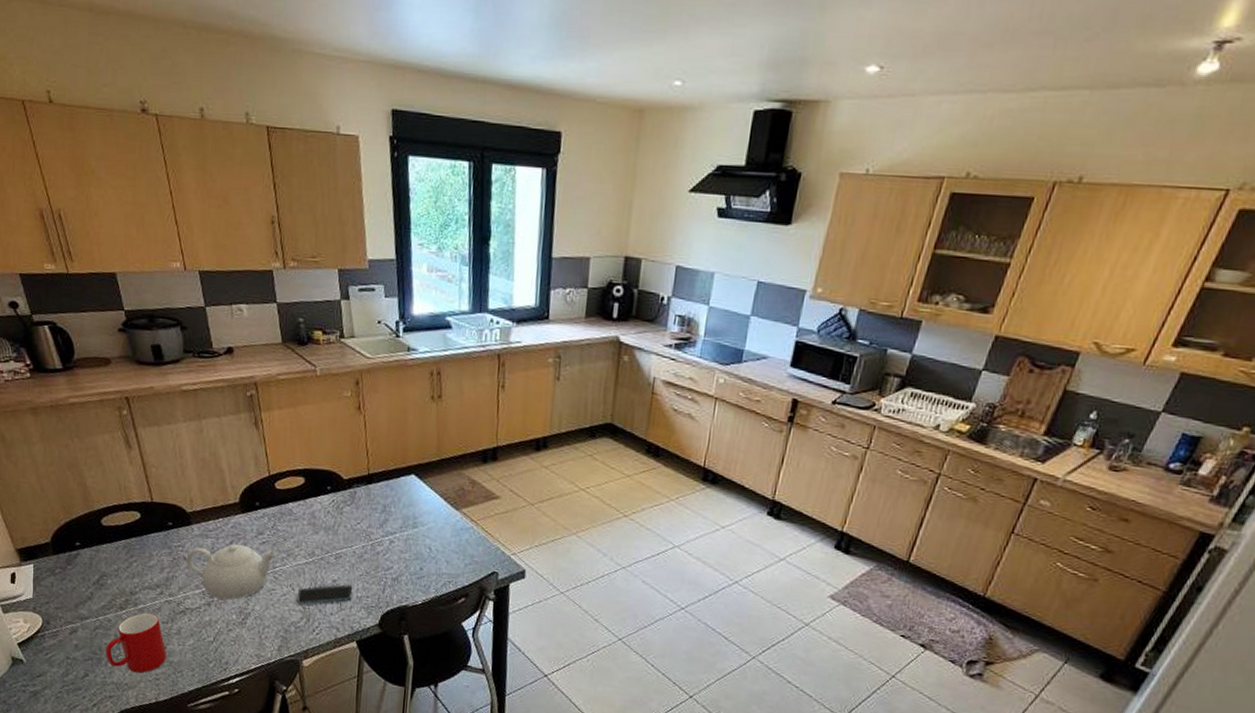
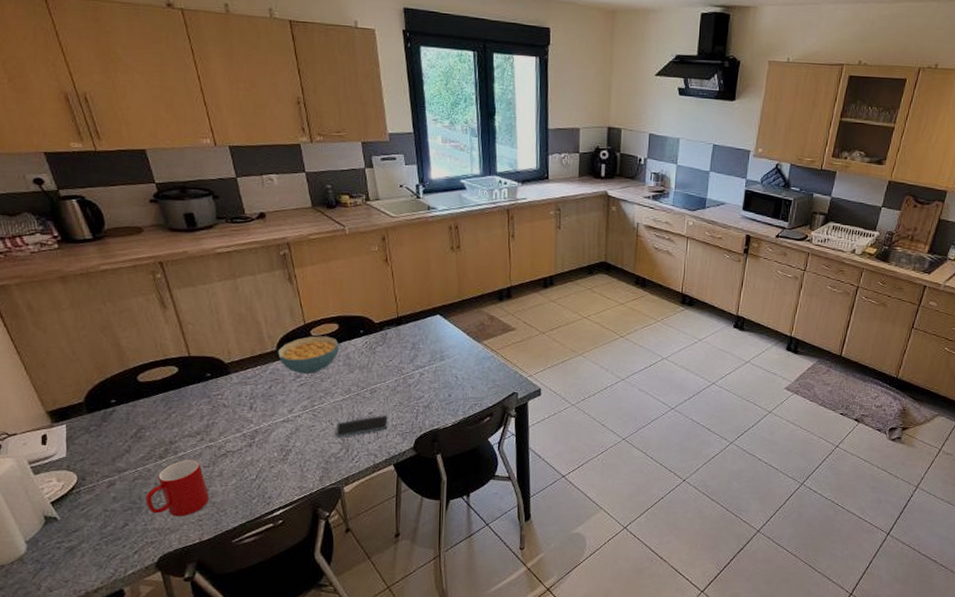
teapot: present [186,544,277,600] -> none [226,389,315,440]
cereal bowl: none [240,489,304,532] -> present [277,335,339,374]

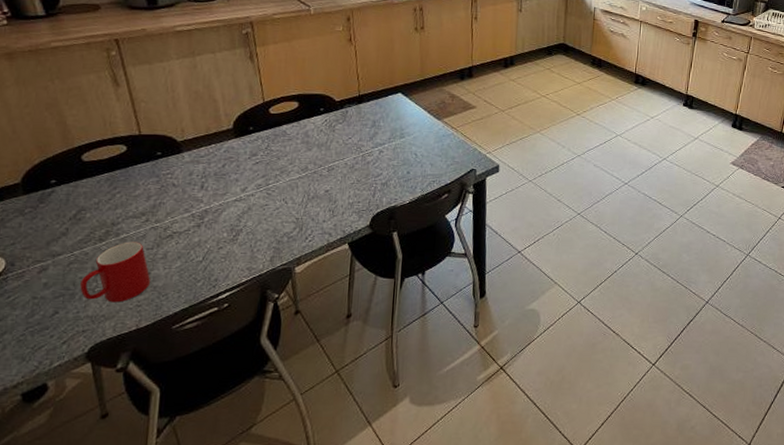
cereal bowl: present [277,335,339,374] -> none [233,113,298,152]
smartphone: present [336,414,388,438] -> none [289,192,345,217]

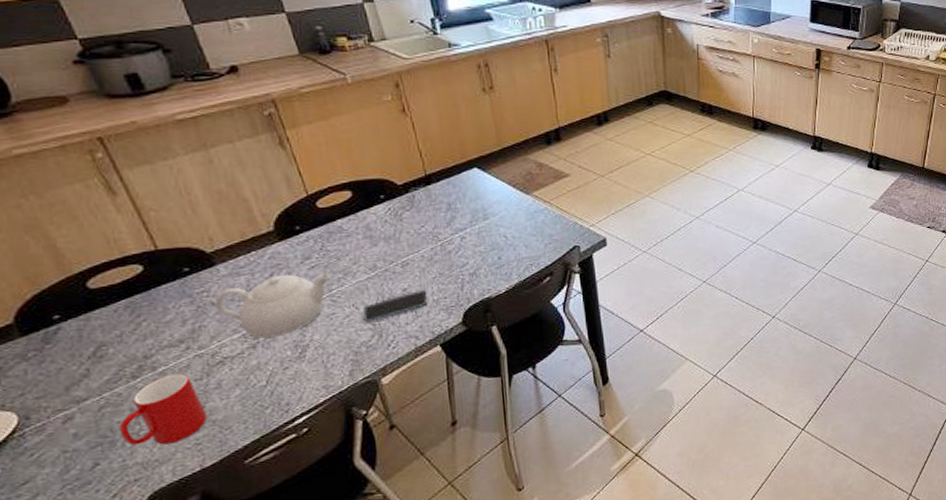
teapot: none [175,167,271,220] -> present [214,273,332,339]
smartphone: none [289,192,345,217] -> present [363,289,428,323]

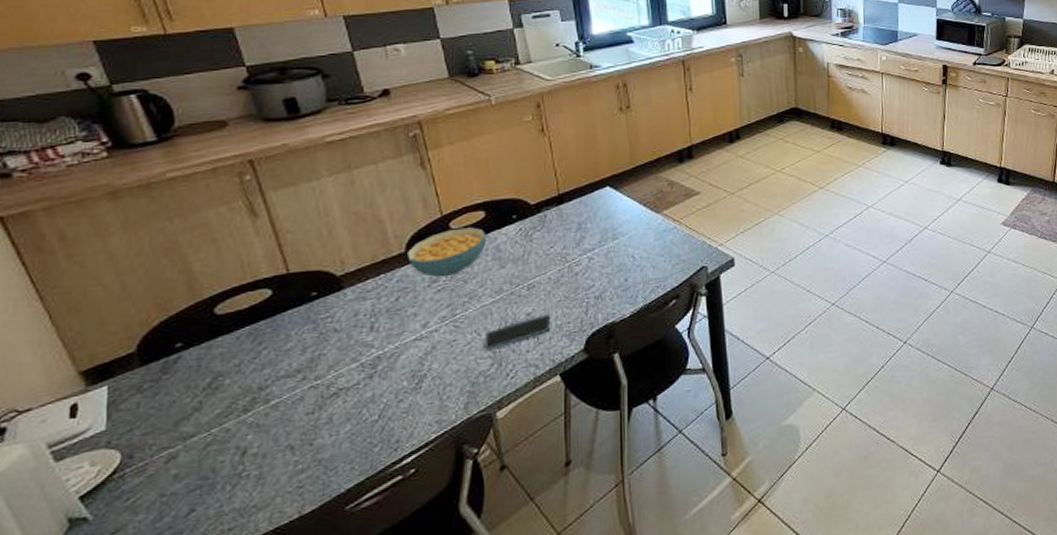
cup: present [119,373,208,445] -> none [222,406,314,488]
teapot: present [214,273,332,339] -> none [337,296,457,368]
cereal bowl: none [275,206,356,255] -> present [406,227,486,278]

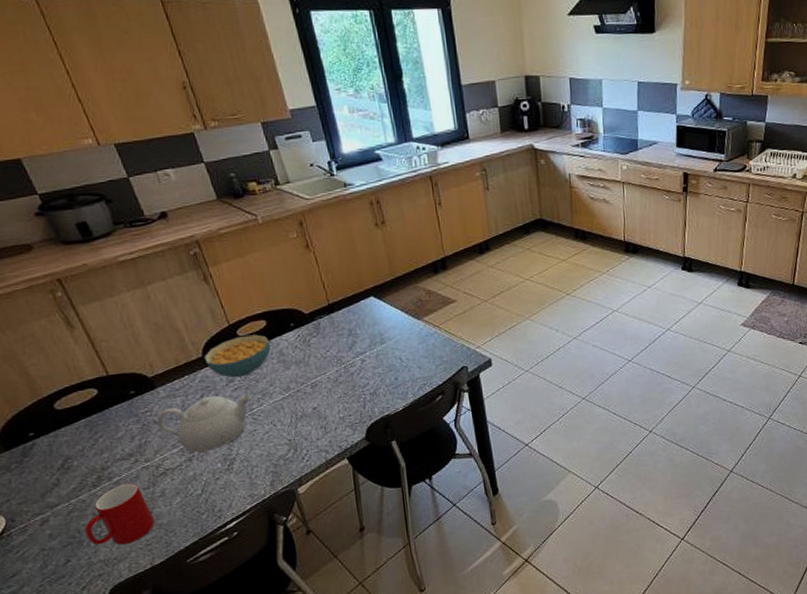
cup: none [222,406,314,488] -> present [84,483,155,545]
teapot: none [337,296,457,368] -> present [156,394,252,453]
smartphone: present [484,313,551,351] -> none [280,407,335,439]

